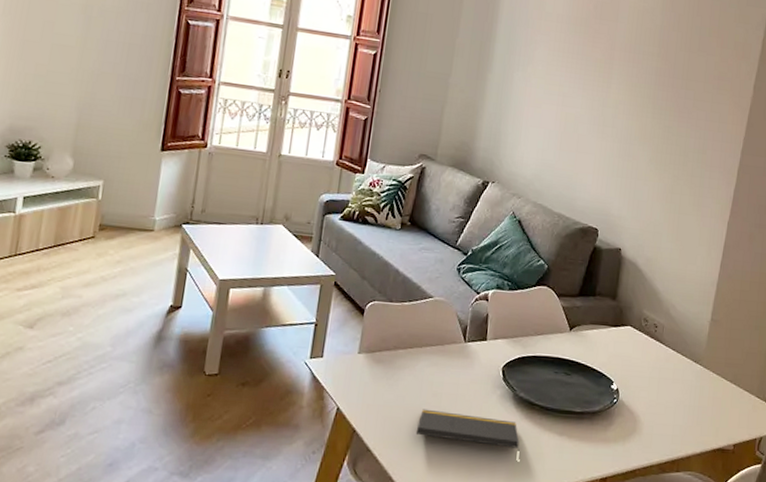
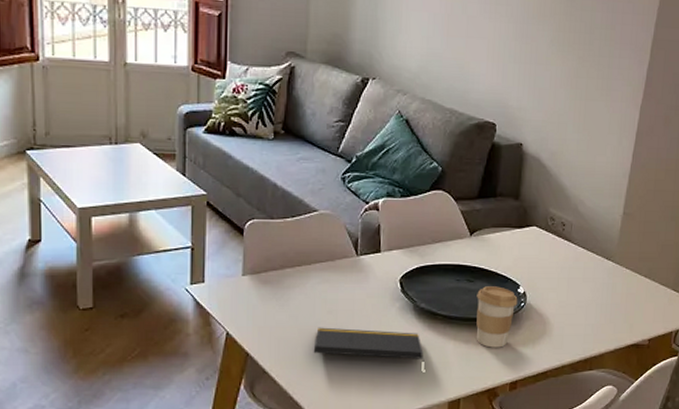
coffee cup: none [570,380,611,442] -> present [476,286,518,348]

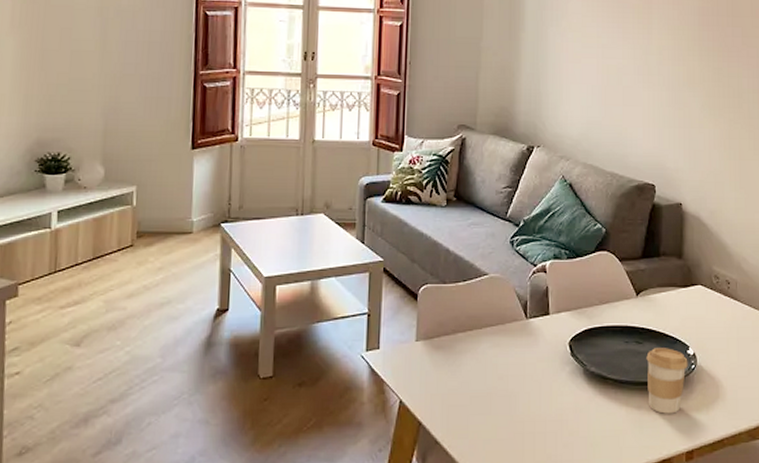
notepad: present [313,327,425,362] -> none [484,393,597,430]

